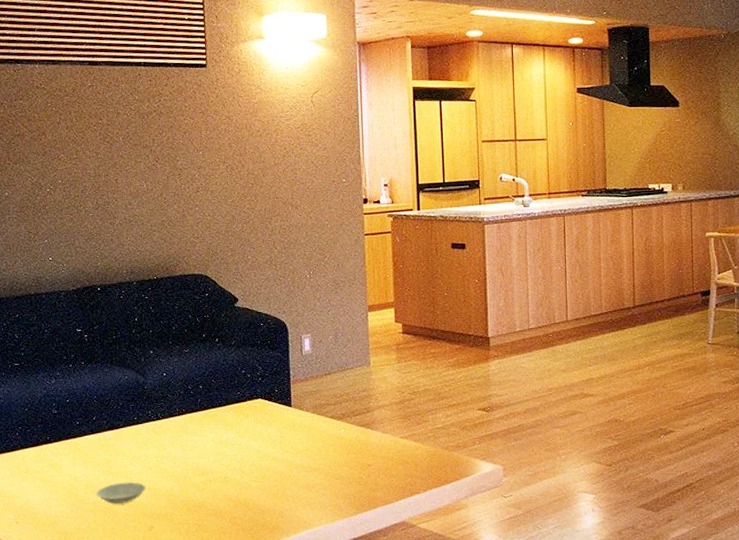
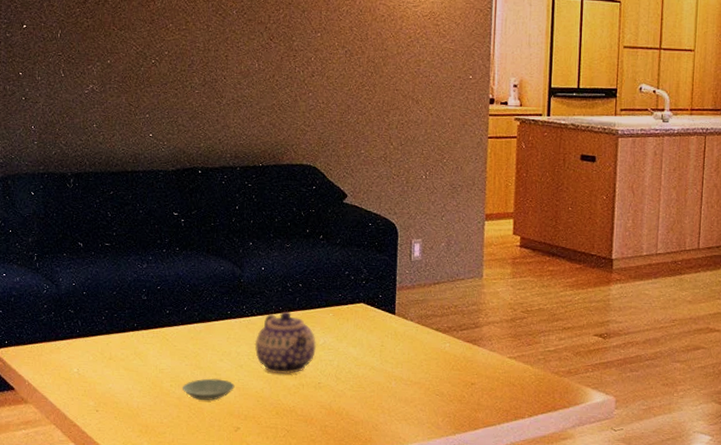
teapot: none [162,412,221,473] -> present [254,310,317,375]

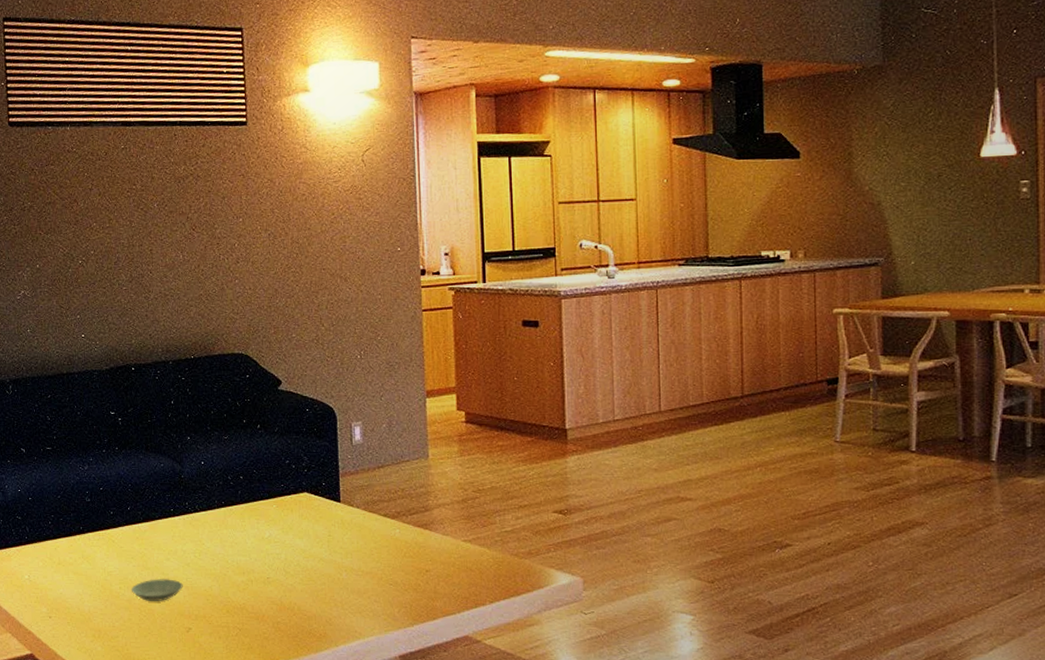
teapot: present [254,310,317,375] -> none [200,504,263,571]

